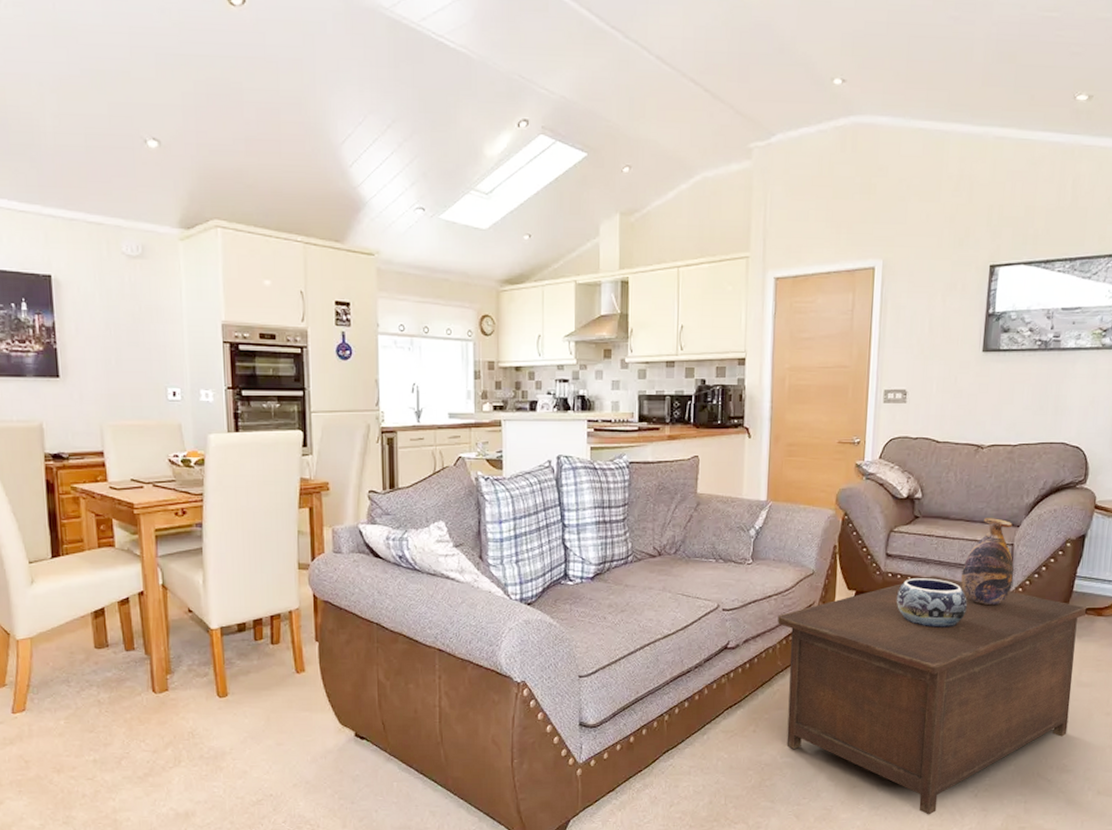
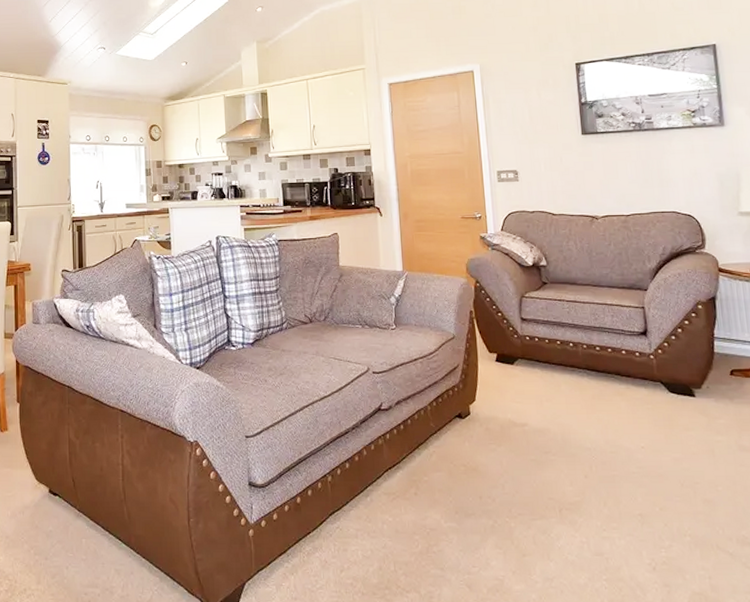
cabinet: present [778,576,1087,815] -> none [425,338,740,589]
decorative bowl: present [896,578,967,629] -> none [537,341,609,391]
vase: present [961,518,1014,606] -> none [598,282,651,368]

